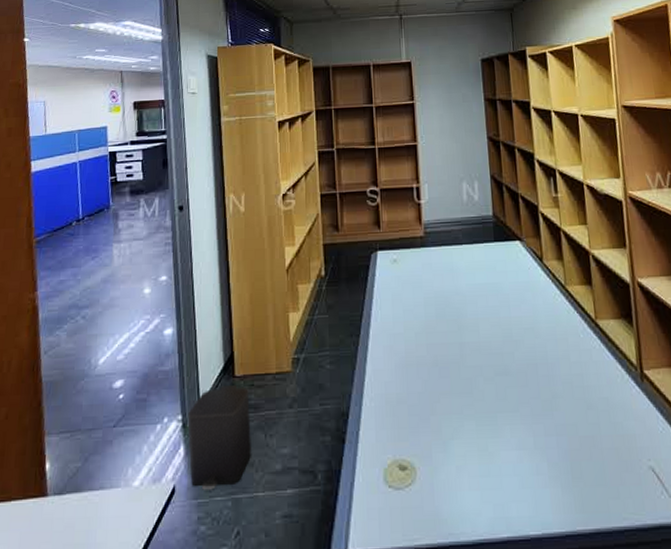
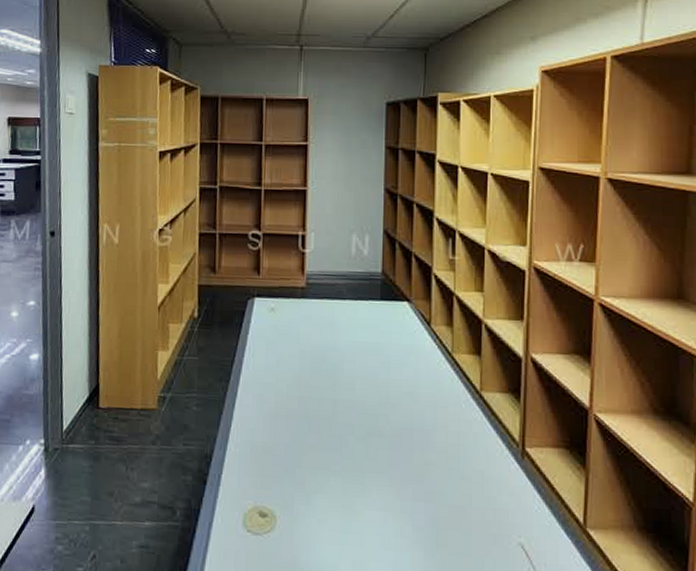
pedal bin: present [187,385,251,490] -> none [49,415,113,514]

